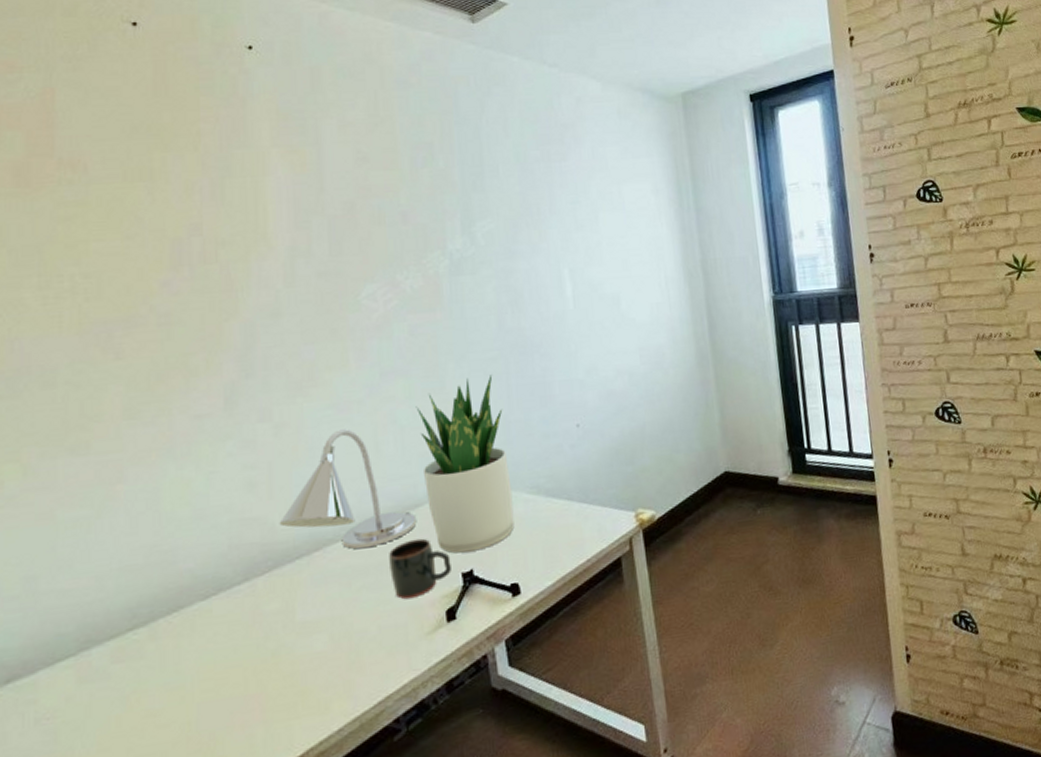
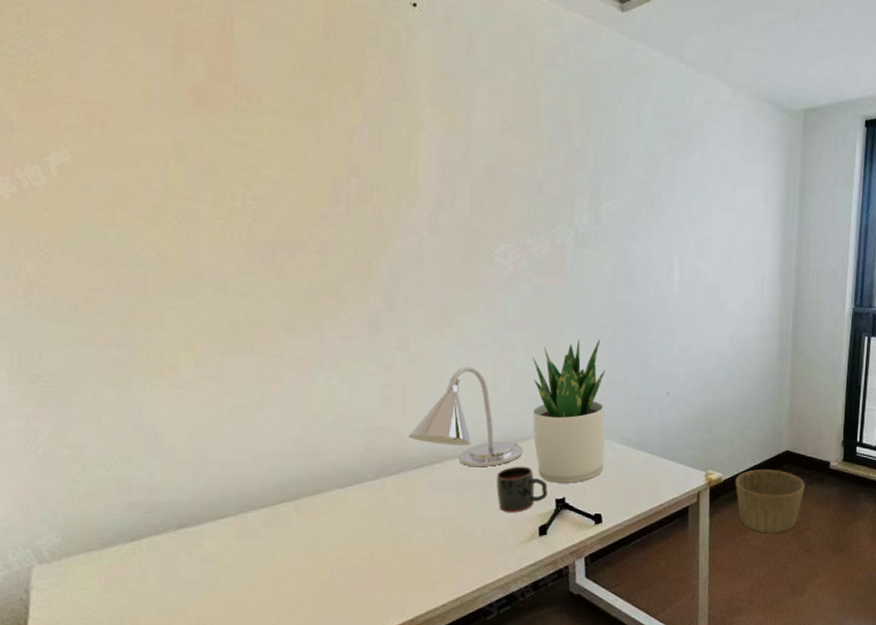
basket: none [671,496,754,576] -> present [735,469,805,534]

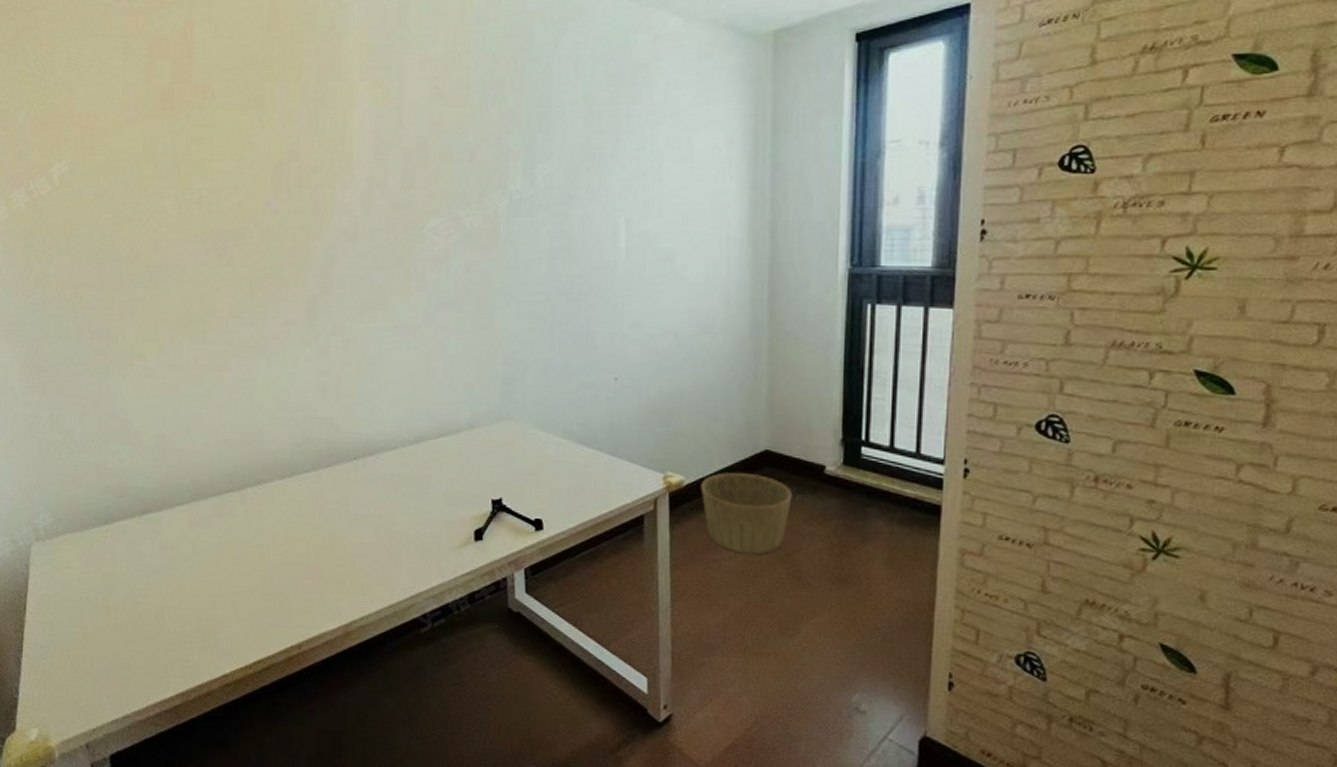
table lamp: present [408,366,523,467] -> none [342,351,457,461]
mug: present [496,466,548,512] -> none [430,461,483,513]
planter: present [532,339,606,483] -> none [465,317,545,482]

